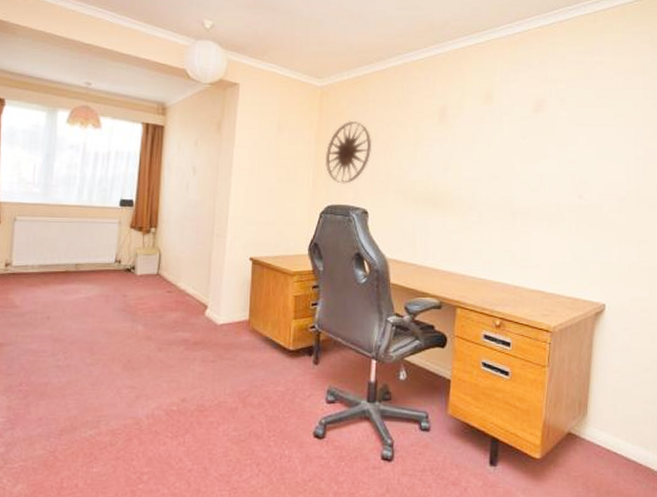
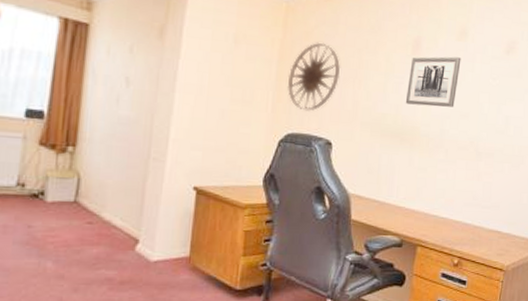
wall art: none [435,121,488,171] -> present [405,56,461,107]

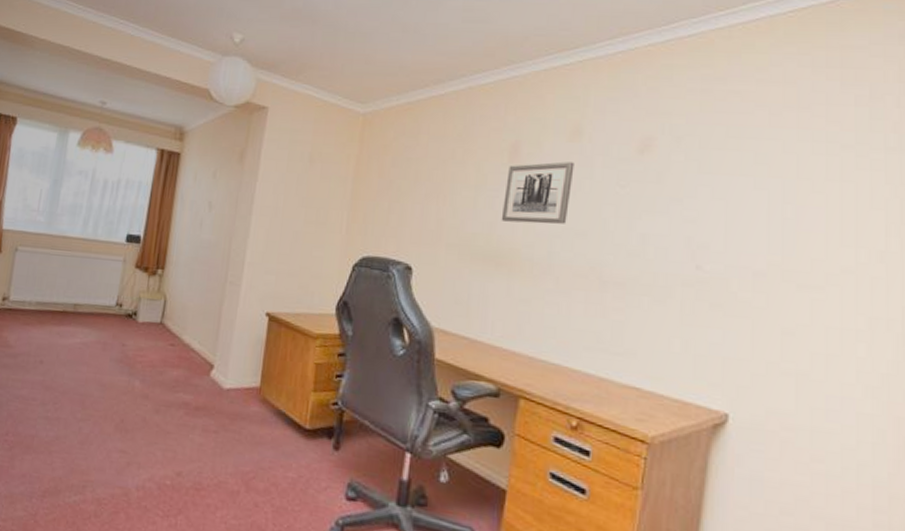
wall art: present [288,42,341,111] -> none [363,155,423,232]

